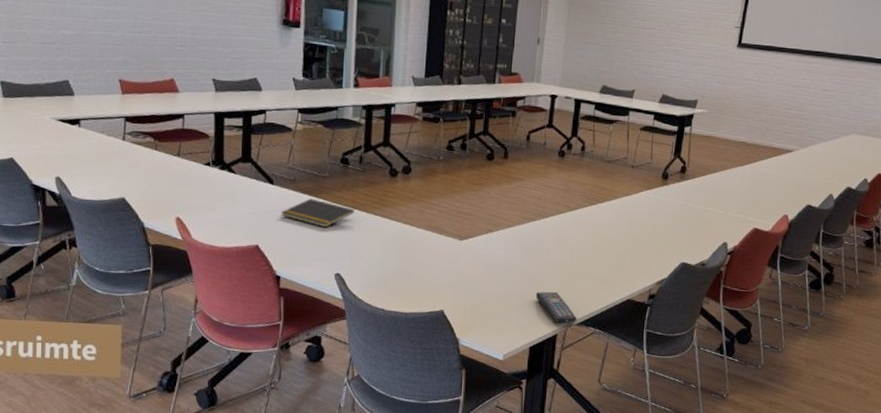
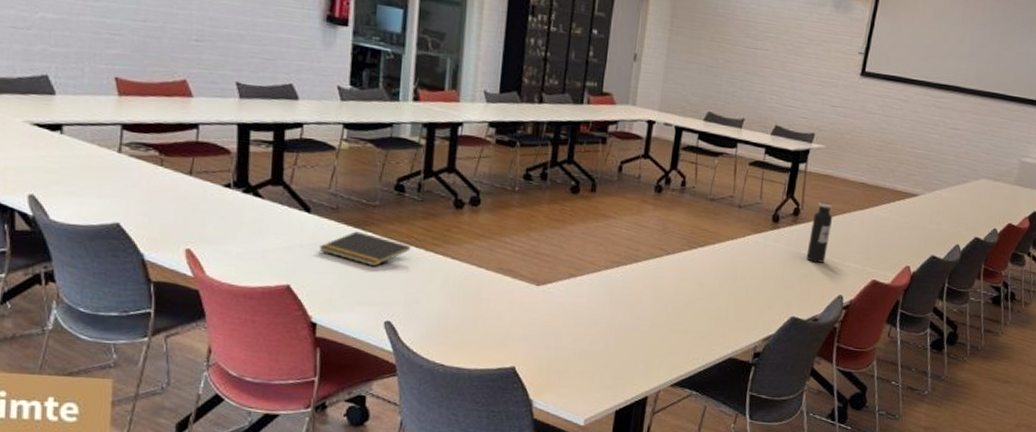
remote control: present [535,291,577,324] -> none [623,347,671,385]
water bottle: none [693,158,716,214] -> present [806,199,833,263]

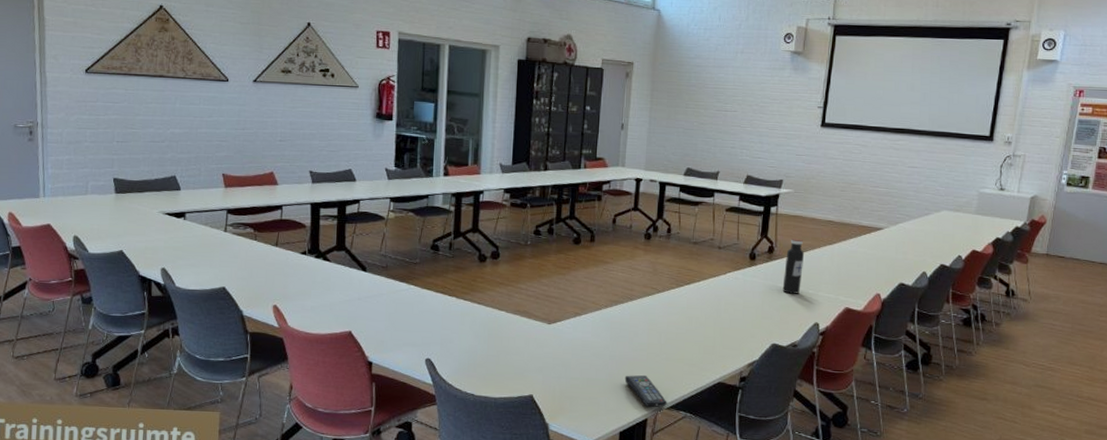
notepad: present [319,231,411,267] -> none [373,285,445,314]
remote control: none [623,347,671,385] -> present [624,375,667,408]

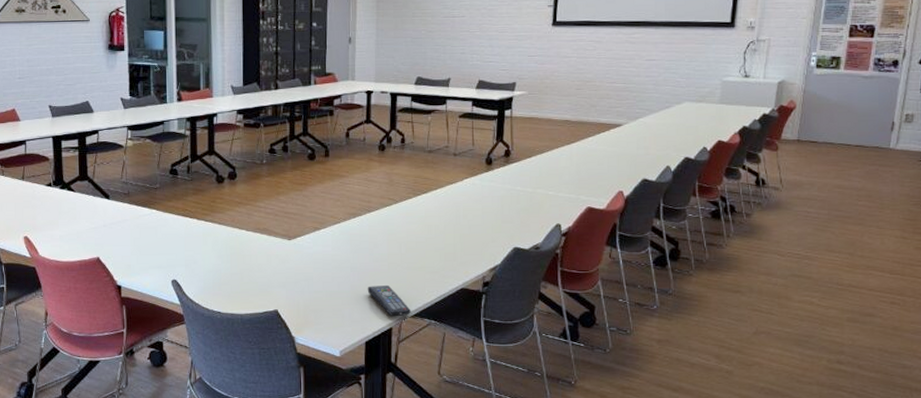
water bottle: present [782,238,805,294] -> none [521,140,542,196]

